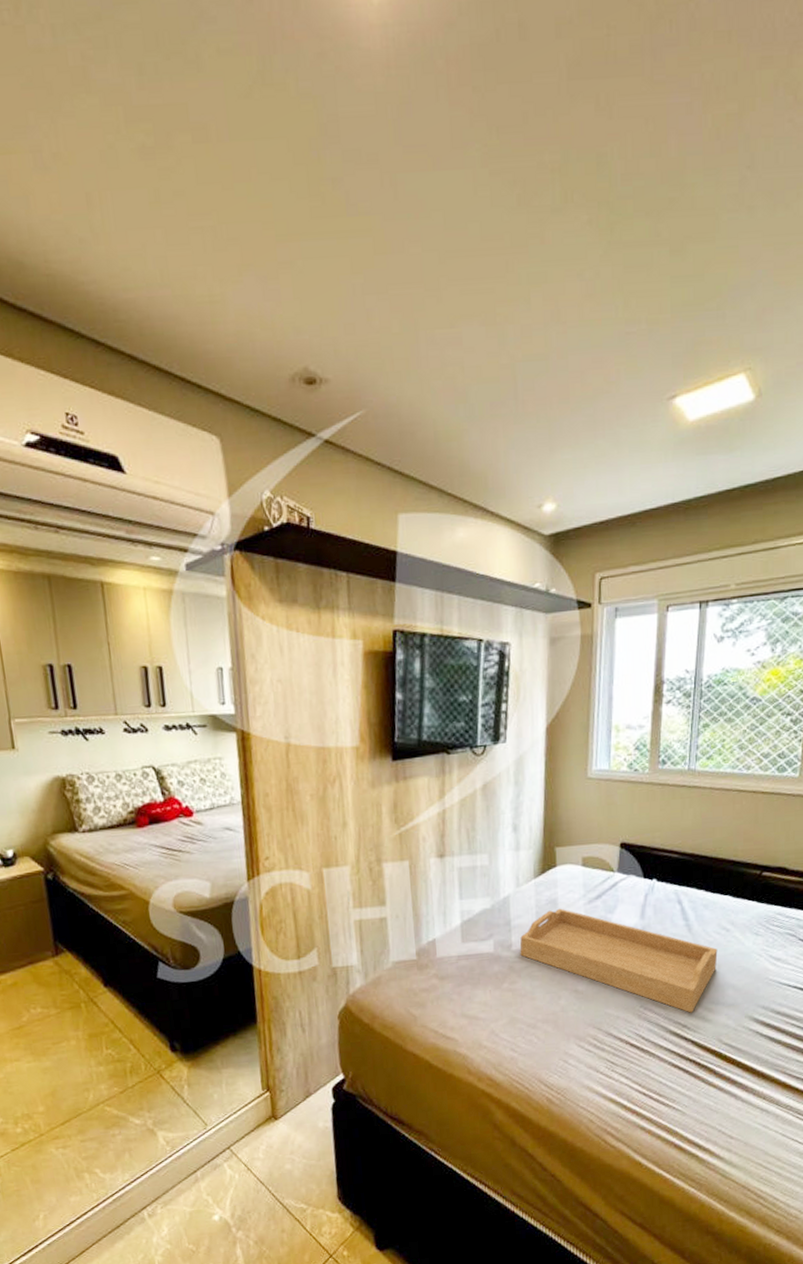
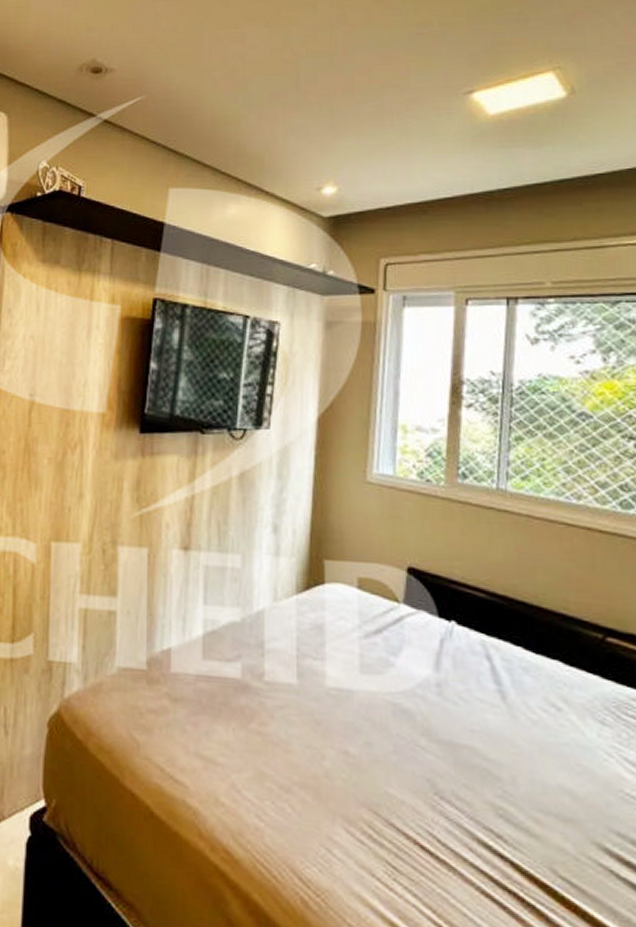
serving tray: present [519,908,718,1013] -> none [274,637,546,819]

